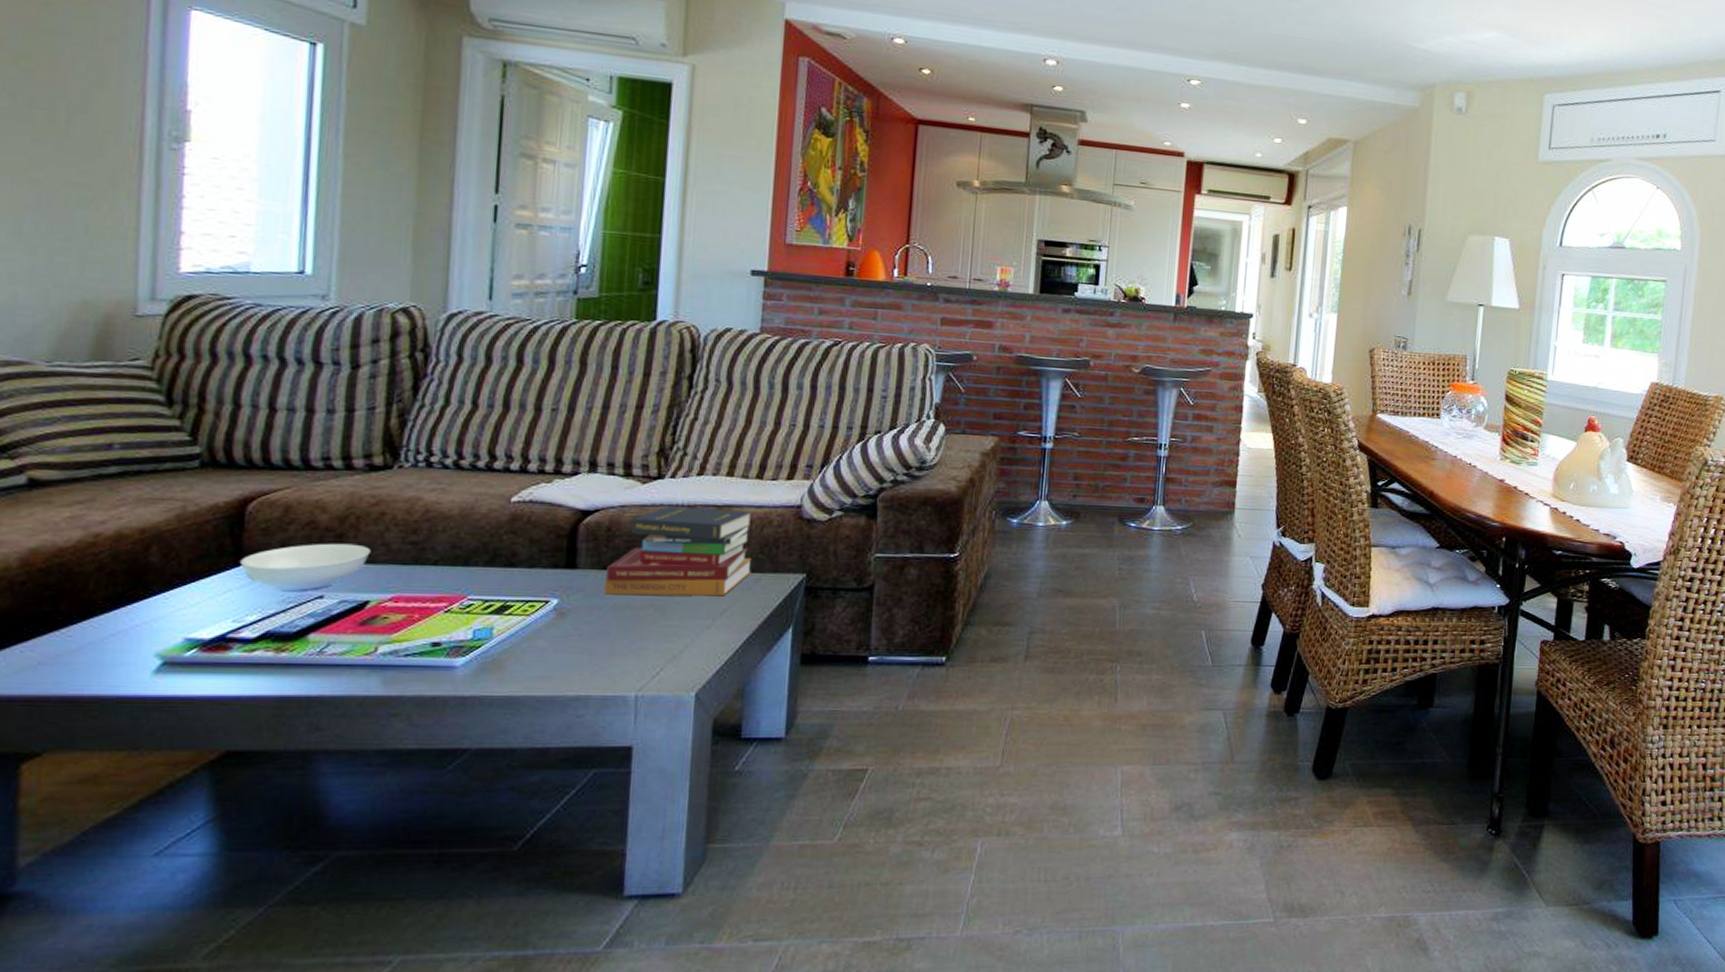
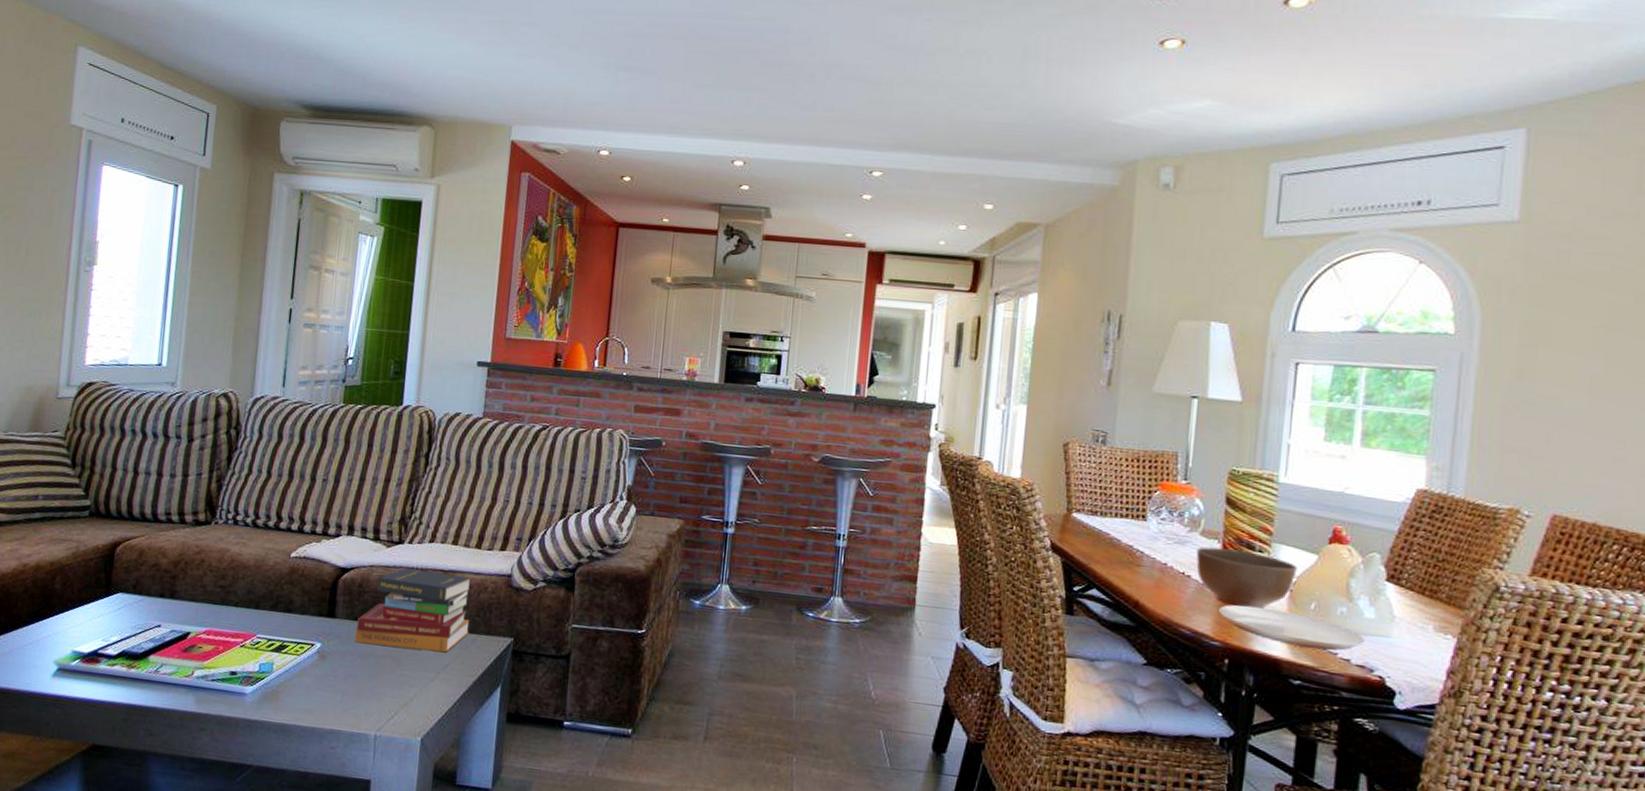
bowl: present [239,543,371,592] -> none [109,582,193,621]
bowl: none [1480,439,1561,491] -> present [1195,547,1297,609]
plate: none [1498,489,1610,524] -> present [1218,605,1365,651]

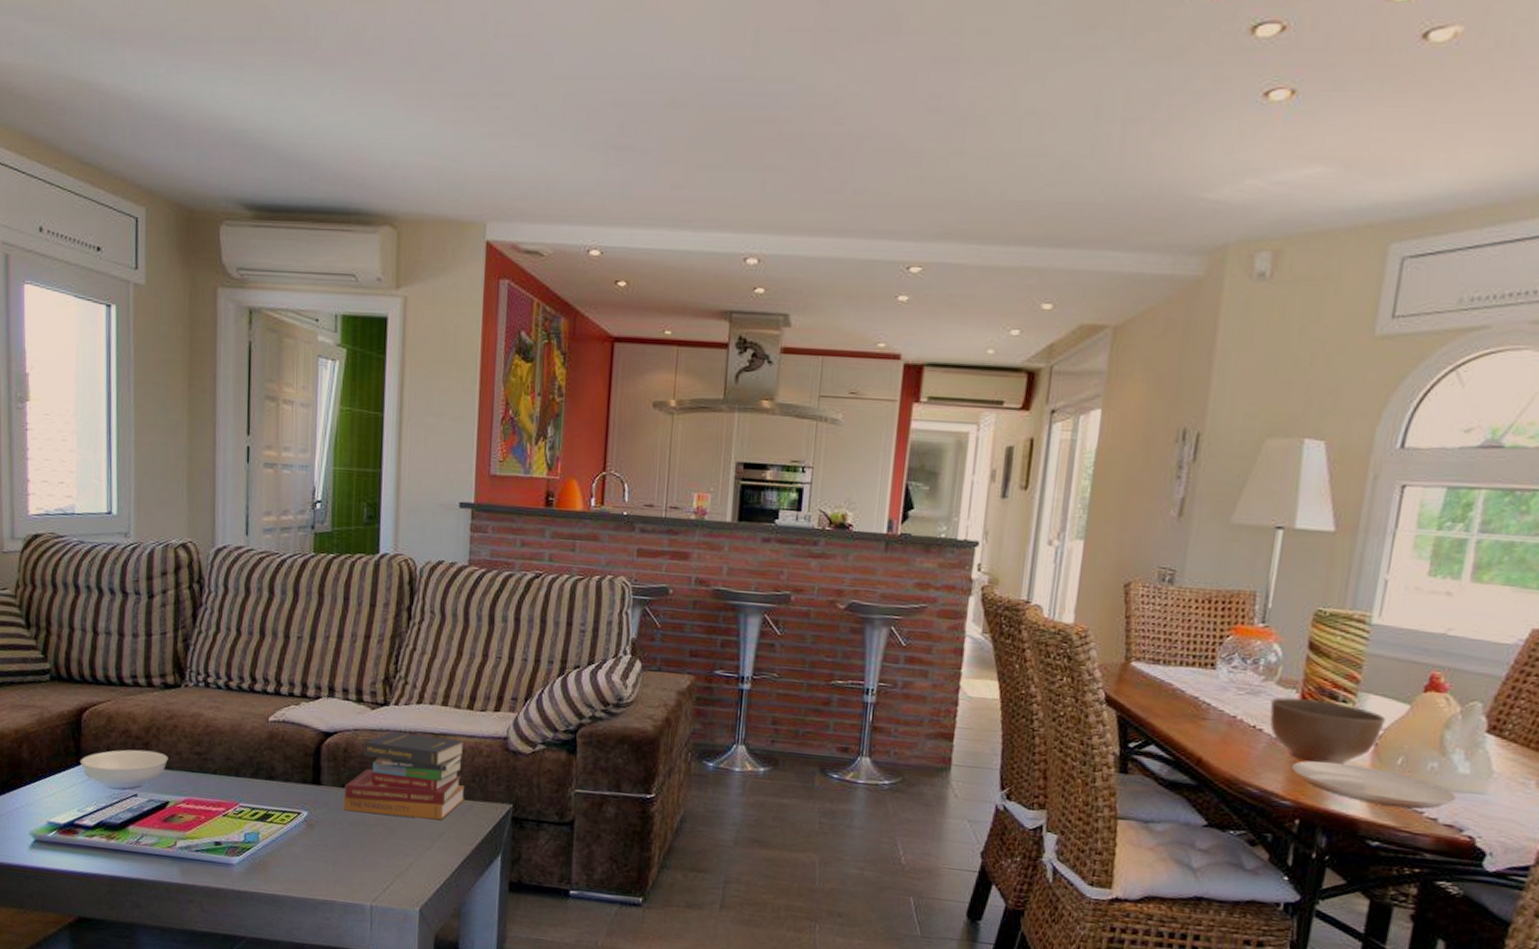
bowl: none [109,582,193,621] -> present [80,749,168,790]

